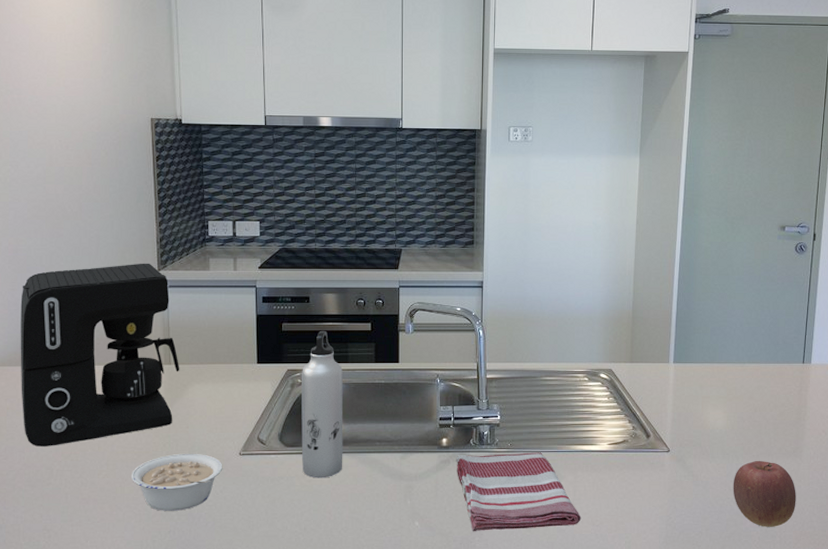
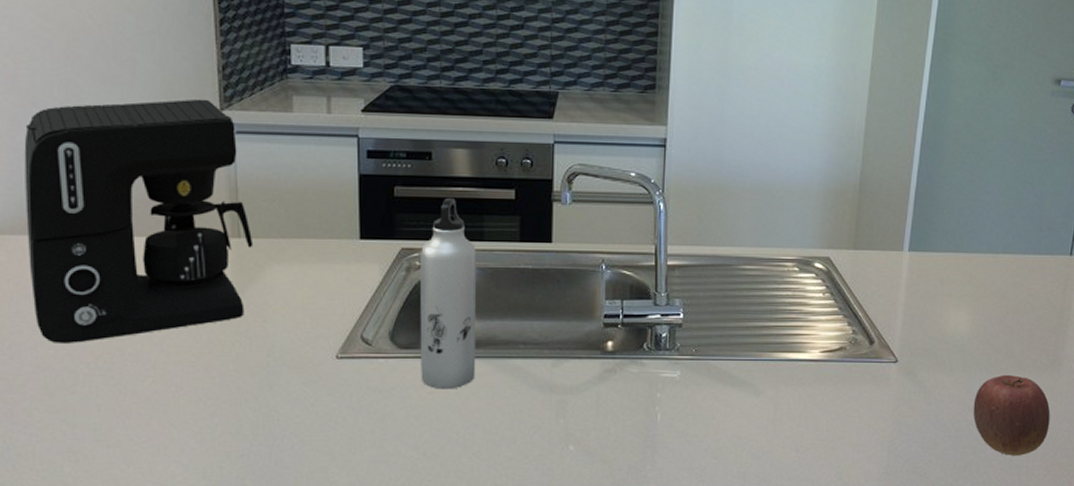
legume: present [131,453,223,511] -> none [187,355,314,429]
dish towel: present [456,452,581,532] -> none [624,360,783,459]

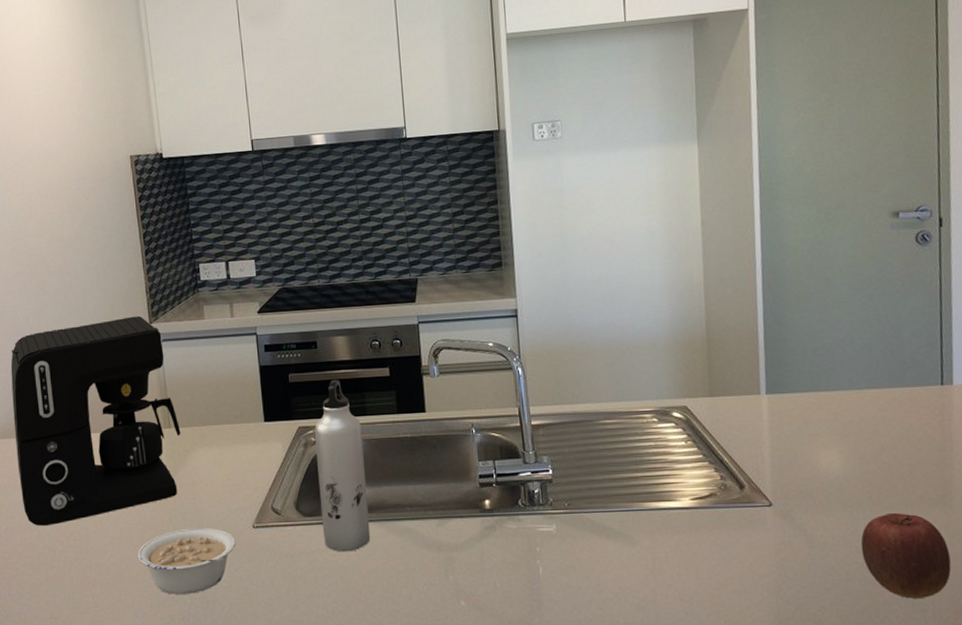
legume: none [187,355,314,429] -> present [137,527,236,594]

